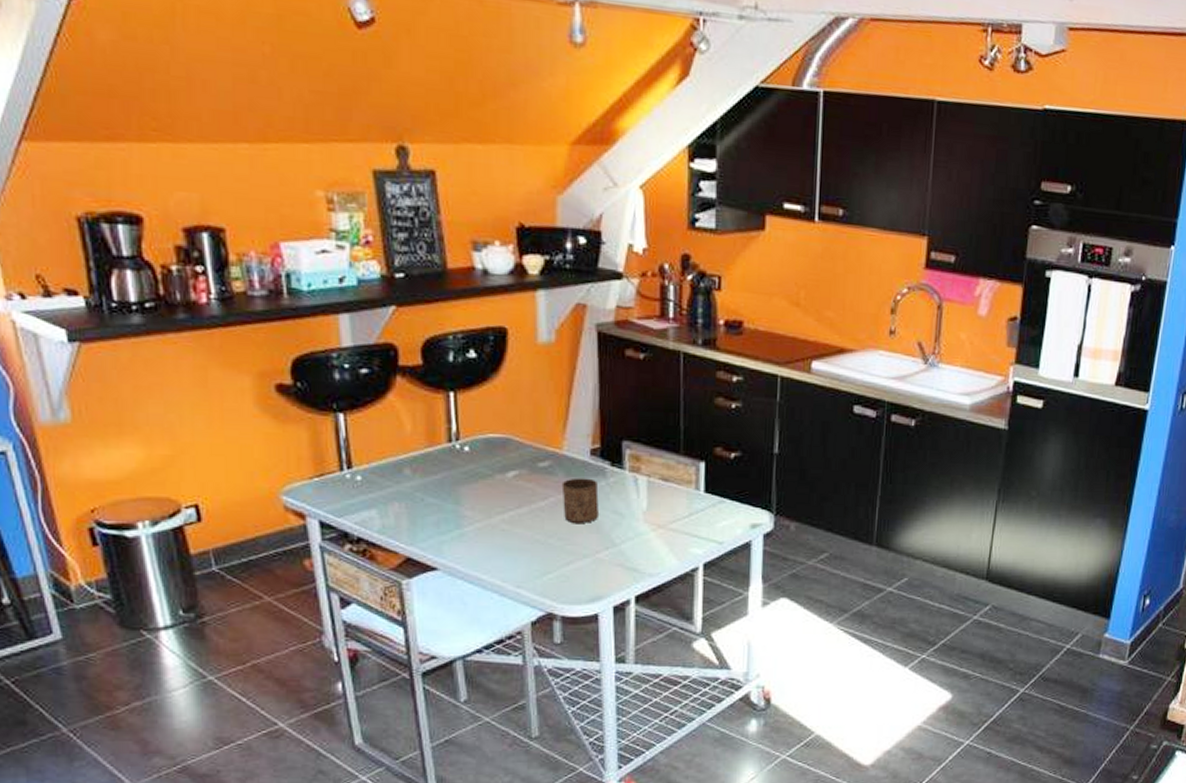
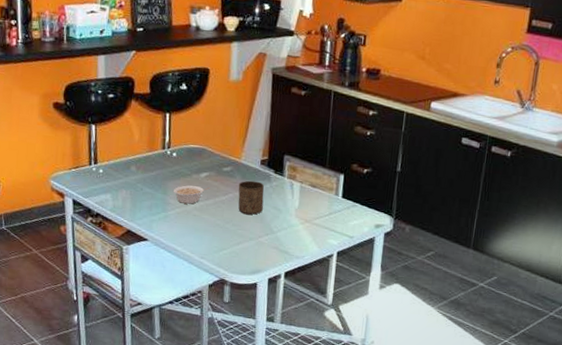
legume: none [470,490,522,515] -> present [174,185,210,204]

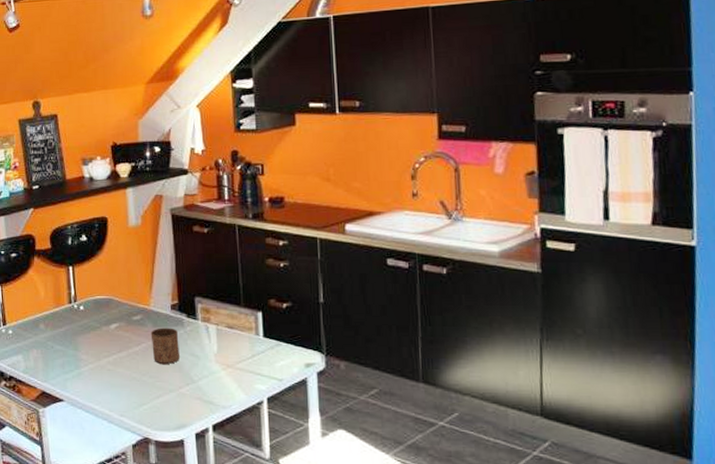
legume: present [174,185,210,204] -> none [85,339,122,358]

